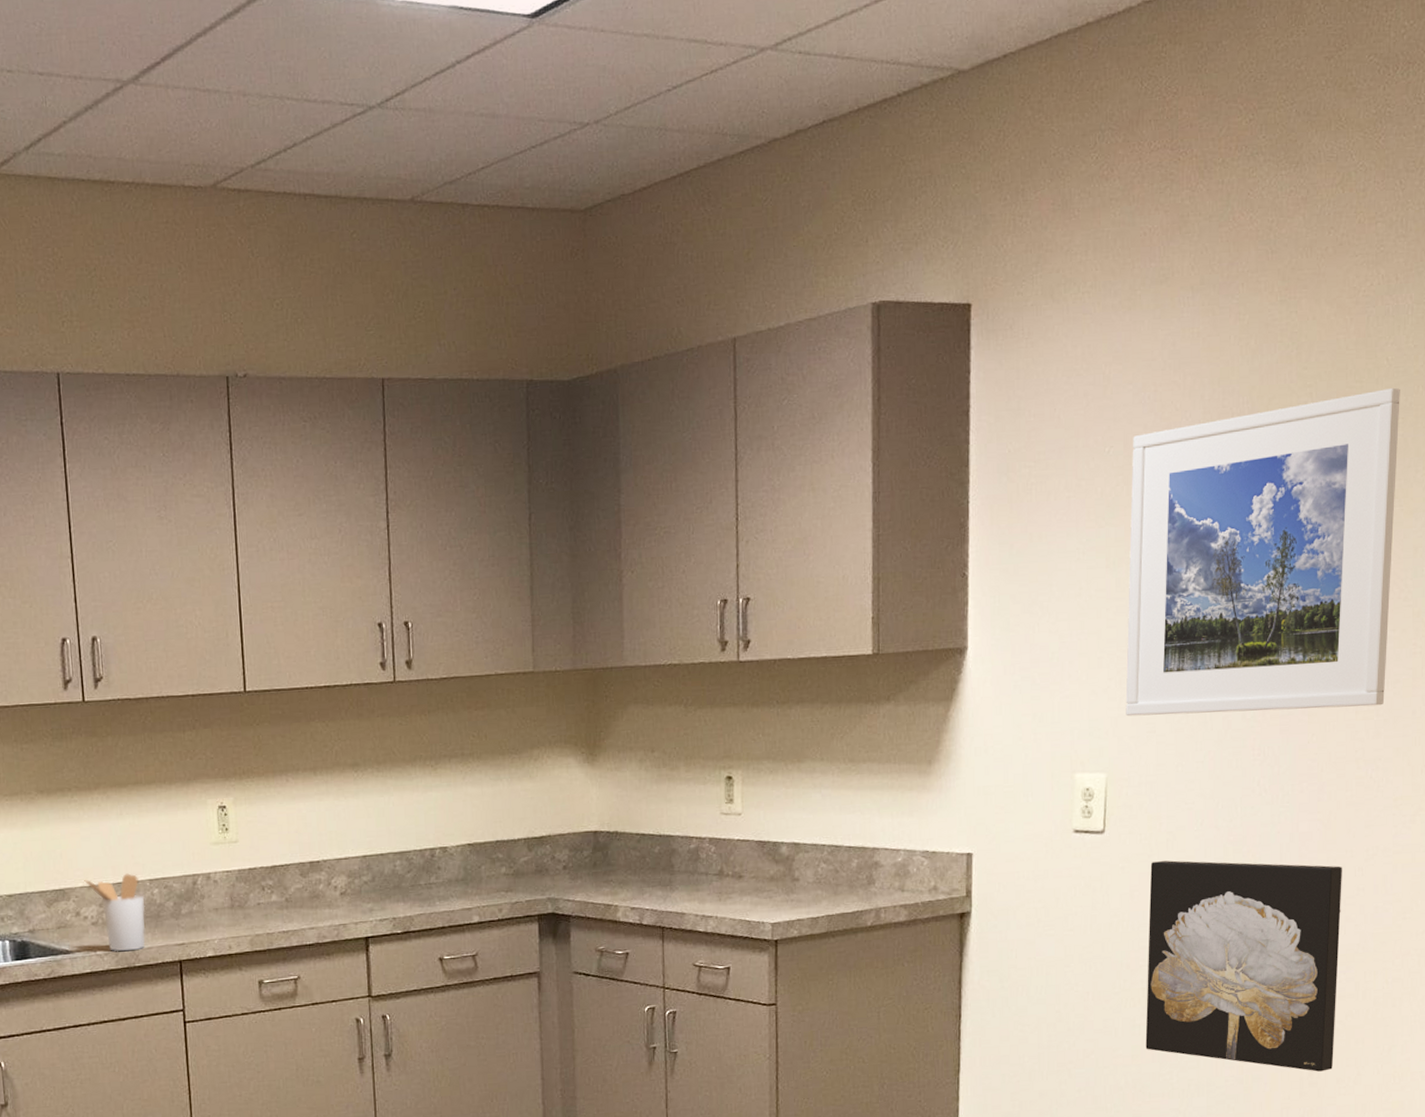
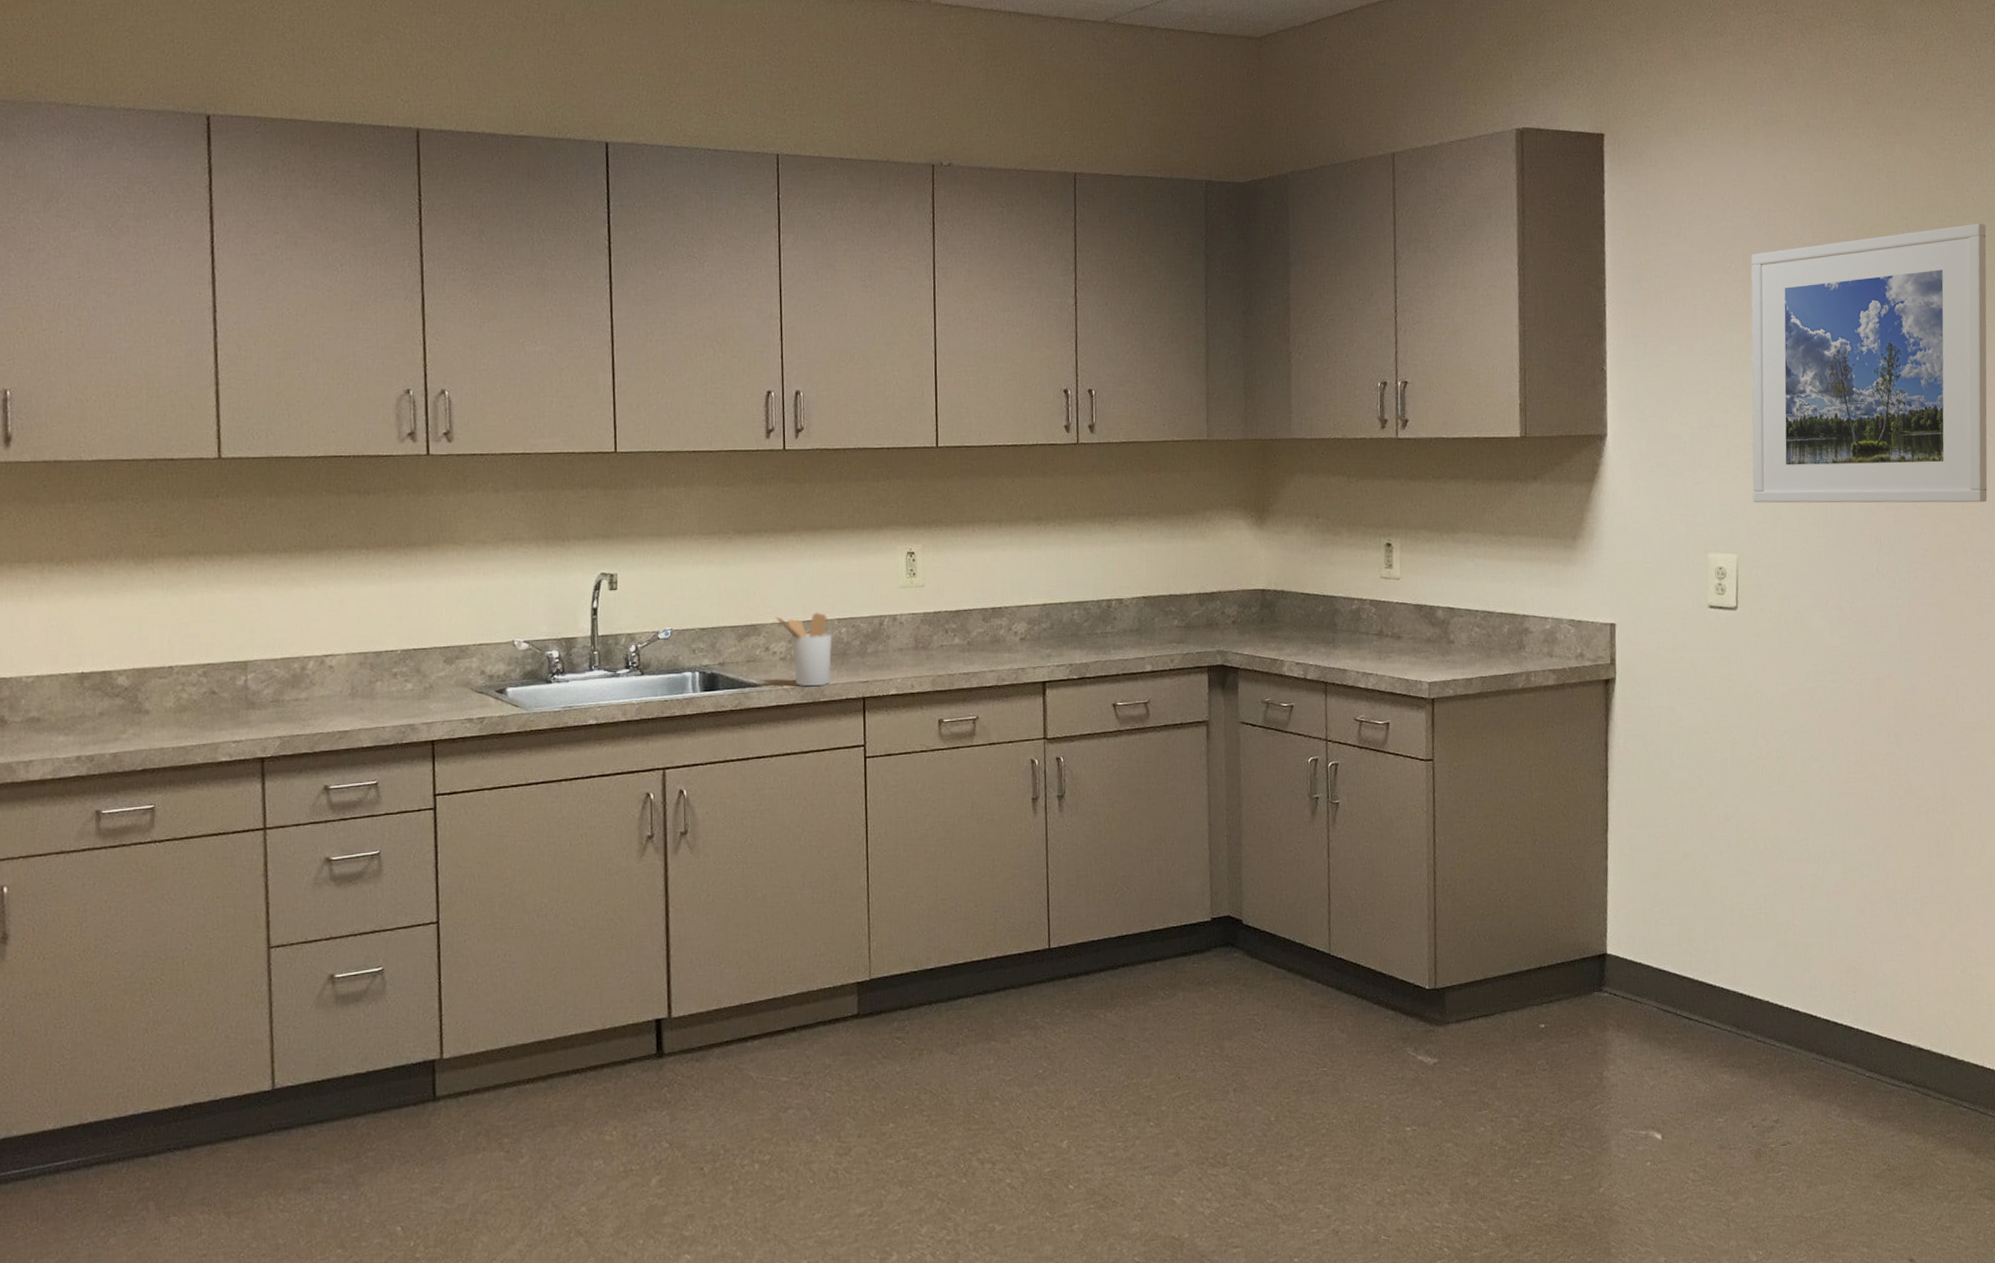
wall art: present [1145,860,1342,1072] -> none [1780,637,1959,843]

